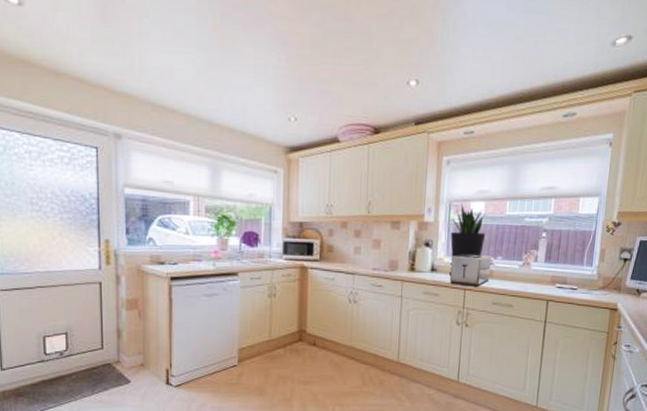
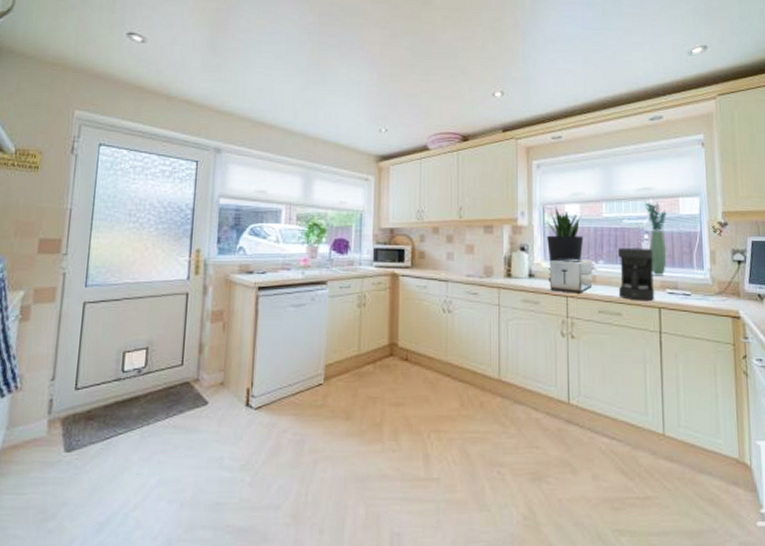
coffee maker: none [512,244,549,295] -> present [617,247,655,302]
vase: none [545,199,567,272] -> present [644,200,668,276]

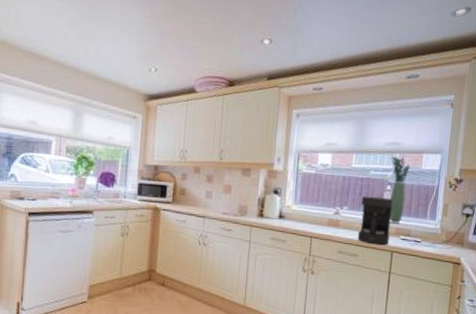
planter: present [547,206,584,262] -> none [298,154,333,205]
toaster: present [549,258,593,294] -> none [296,203,338,235]

